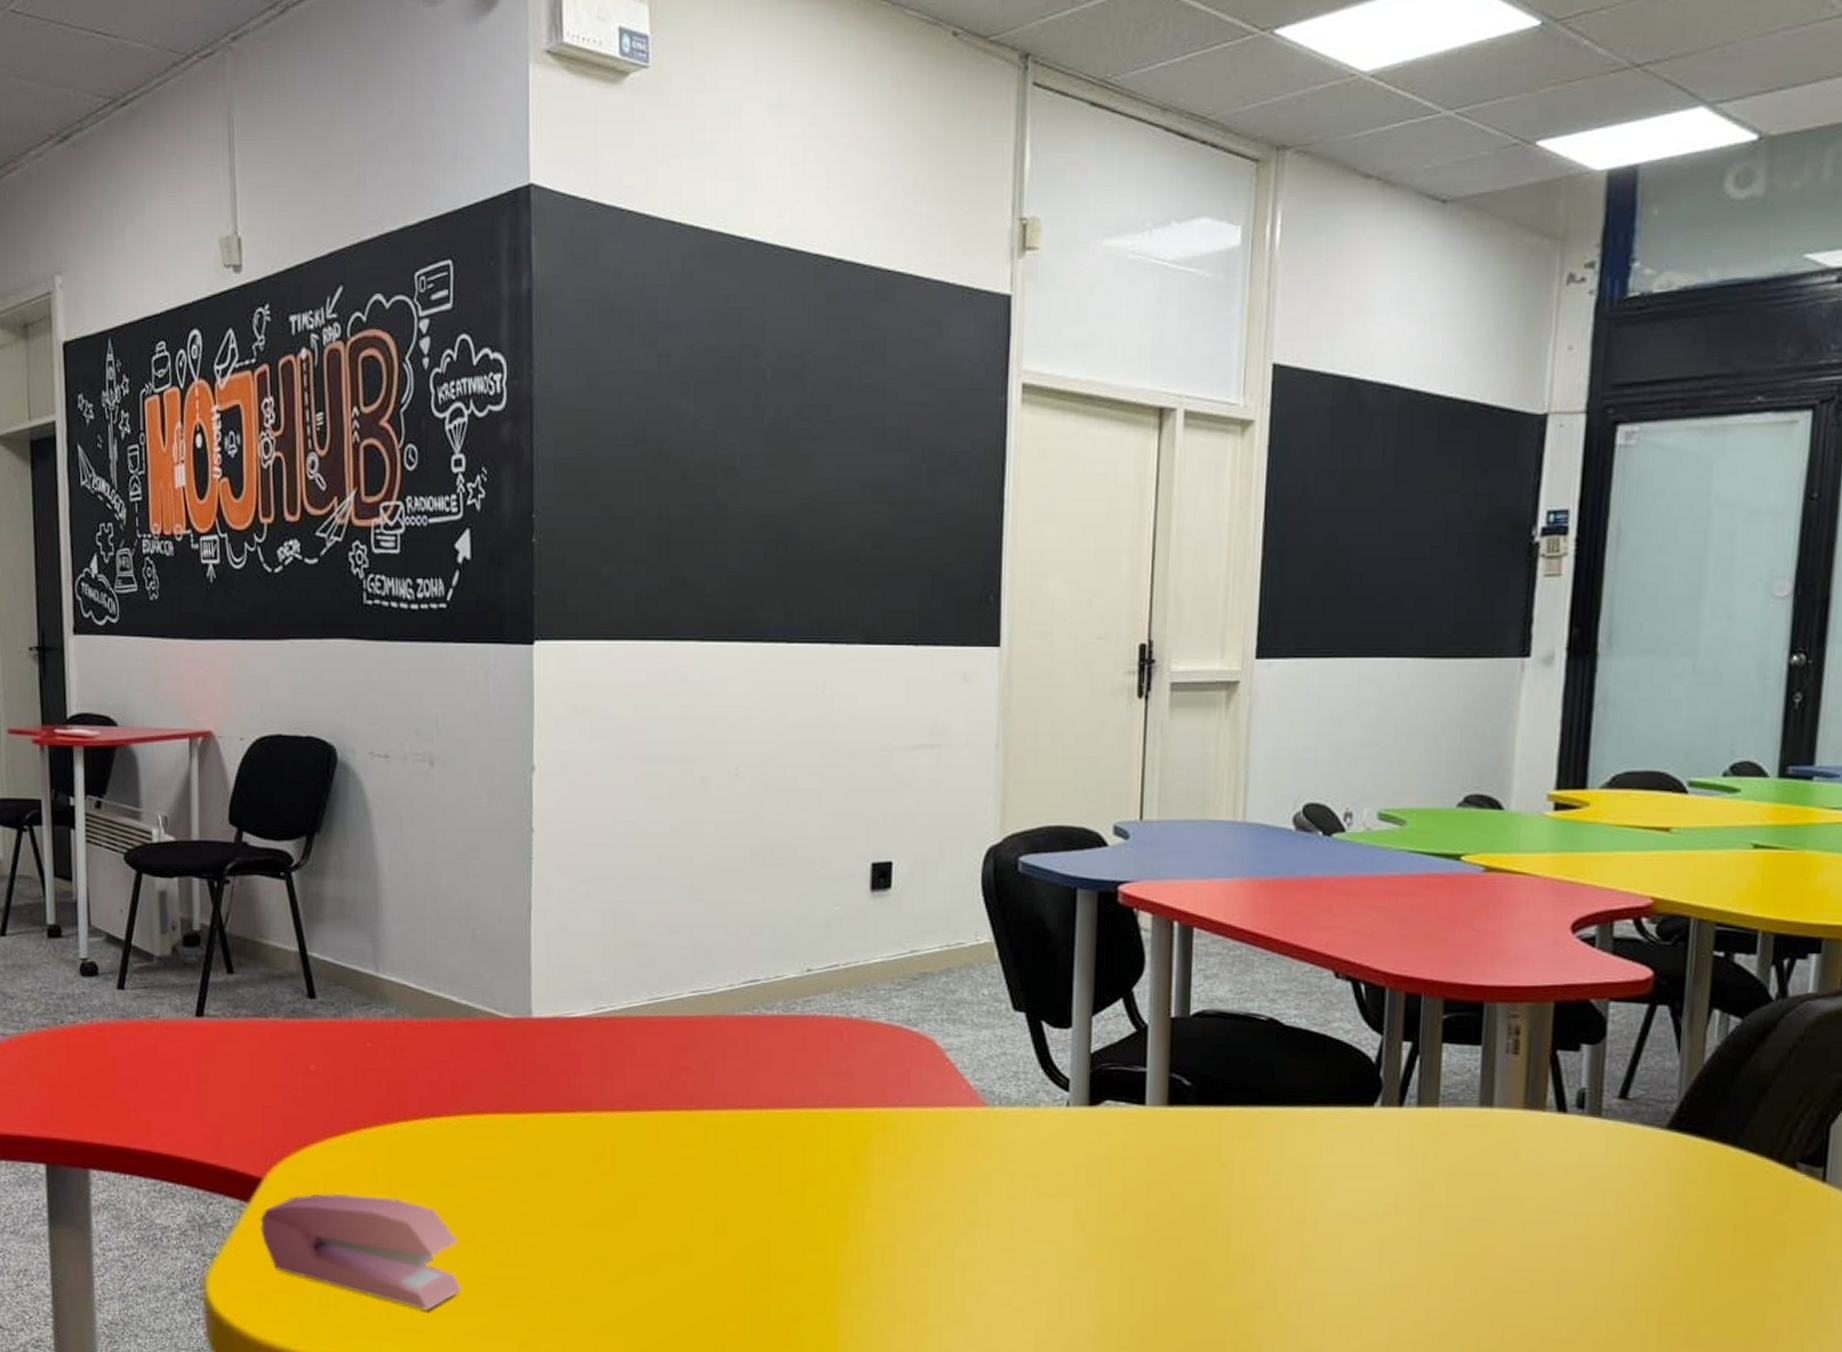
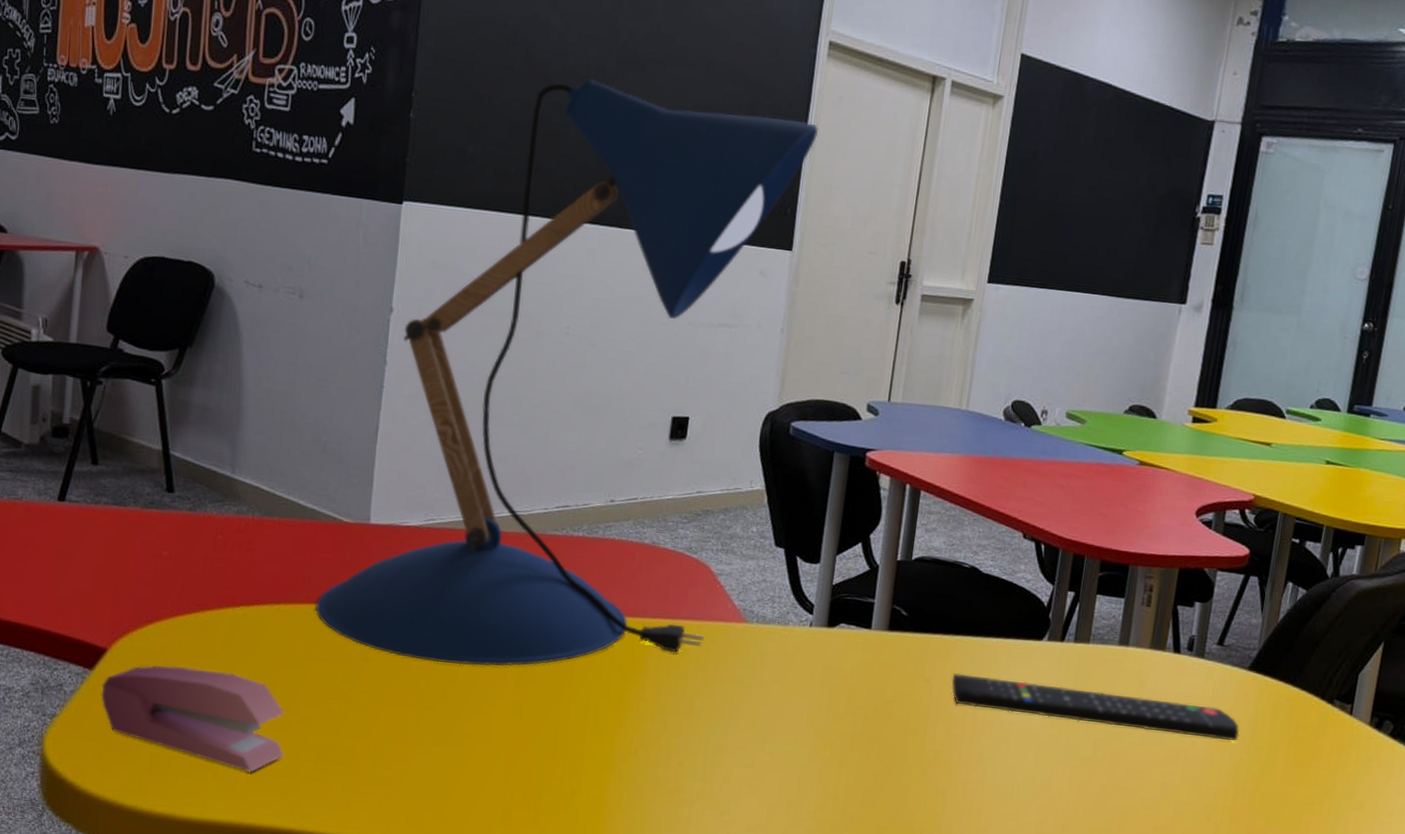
desk lamp: none [481,468,1018,1176] -> present [315,77,818,666]
remote control: none [1257,1154,1663,1225] -> present [952,673,1240,742]

